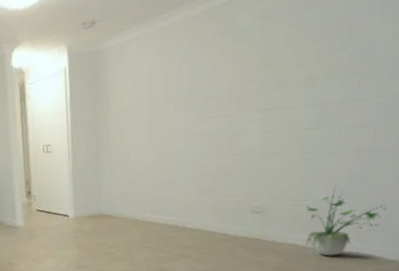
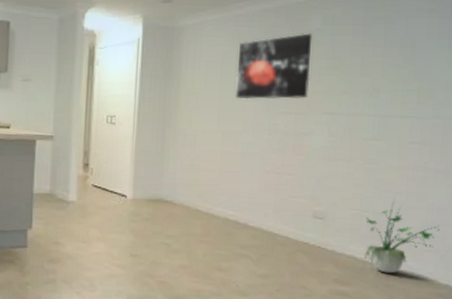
wall art: none [165,32,241,110] -> present [235,33,313,100]

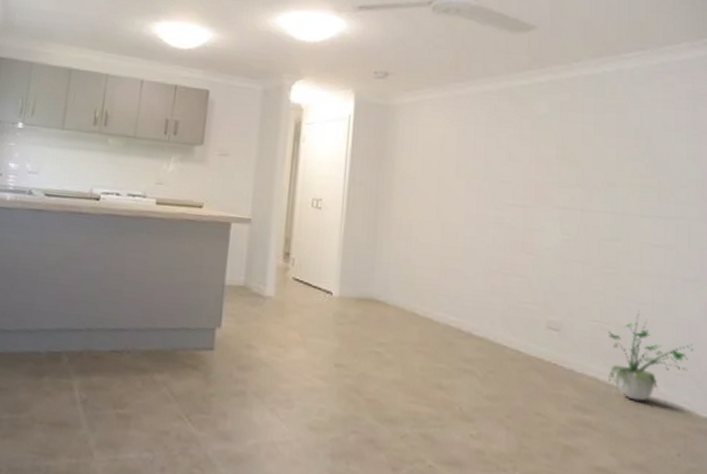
wall art: present [235,33,313,100] -> none [456,118,539,190]

